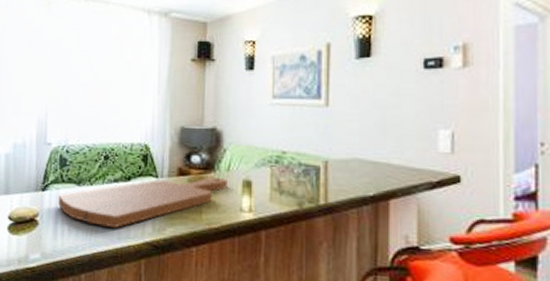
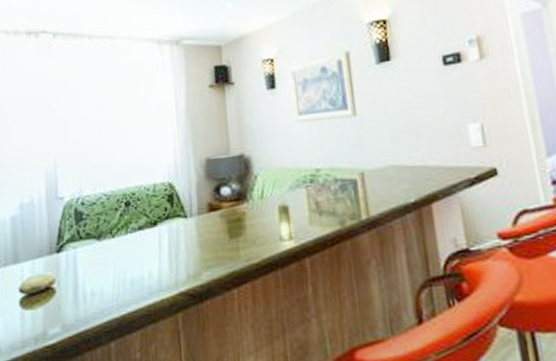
cutting board: present [57,176,227,229] -> none [76,207,263,283]

